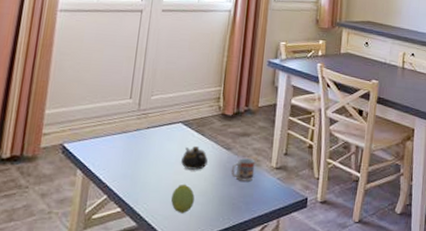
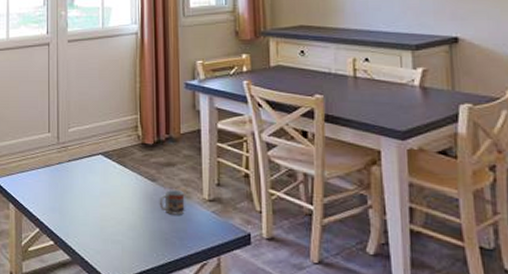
fruit: present [170,184,195,214] -> none [100,217,124,248]
teapot: present [181,145,208,170] -> none [106,177,133,203]

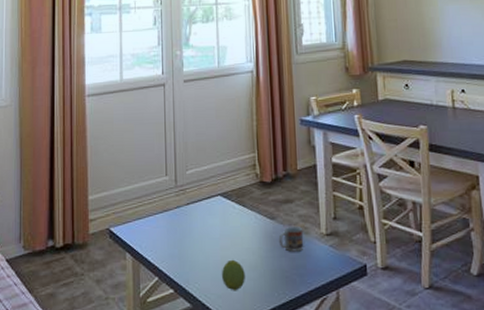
fruit: none [100,217,124,248] -> present [221,259,245,291]

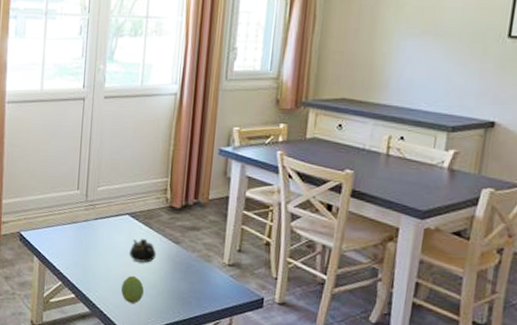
teapot: none [226,218,253,244] -> present [129,238,156,263]
cup: present [278,227,304,252] -> none [180,253,206,277]

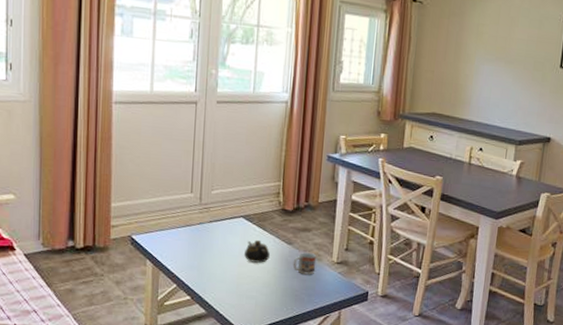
fruit: present [121,275,144,304] -> none [236,275,259,303]
cup: none [180,253,206,277] -> present [293,252,317,275]

